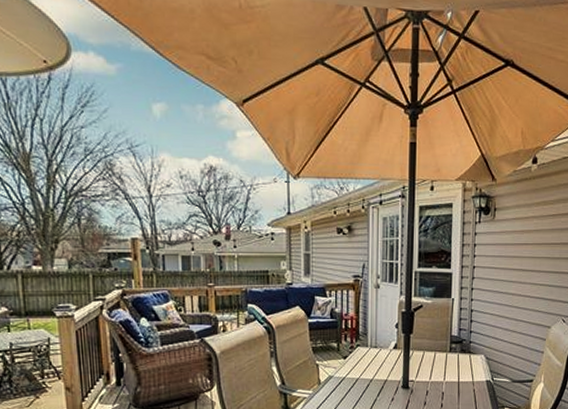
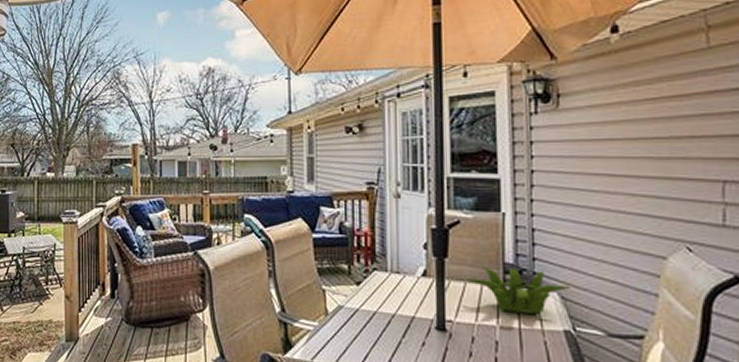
plant: none [426,339,493,372] -> present [468,267,571,316]

